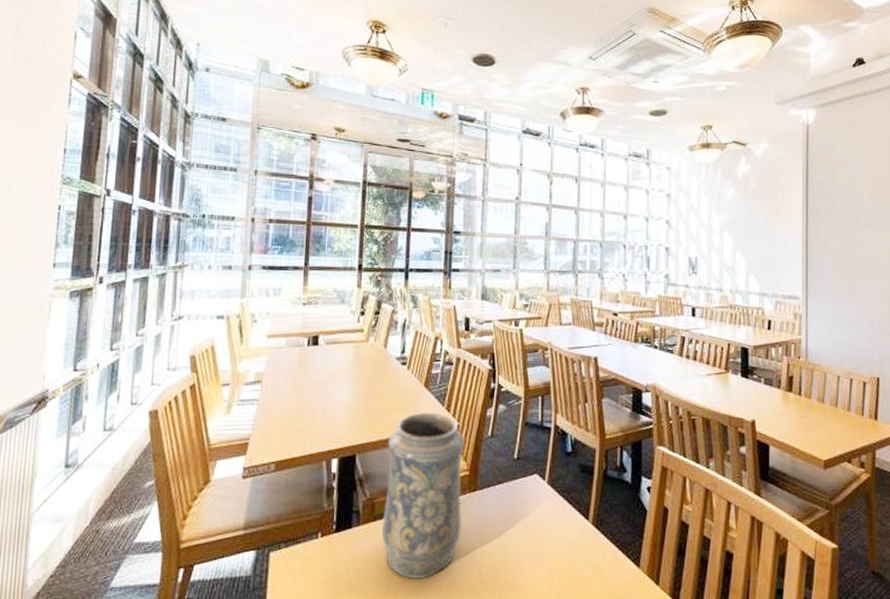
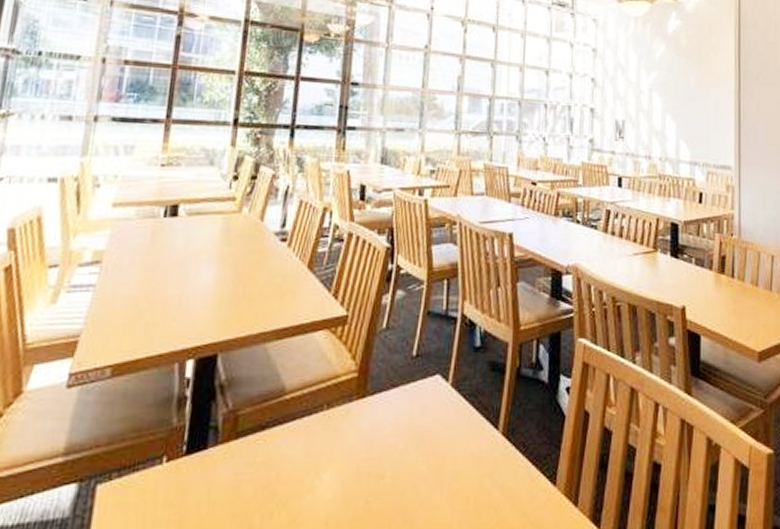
decorative vase: present [381,412,465,579] -> none [244,300,354,512]

